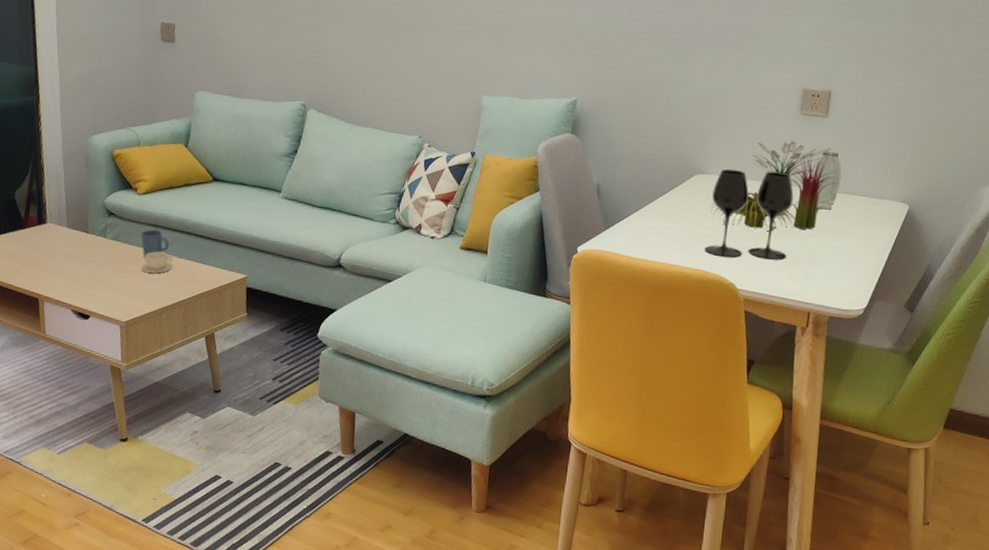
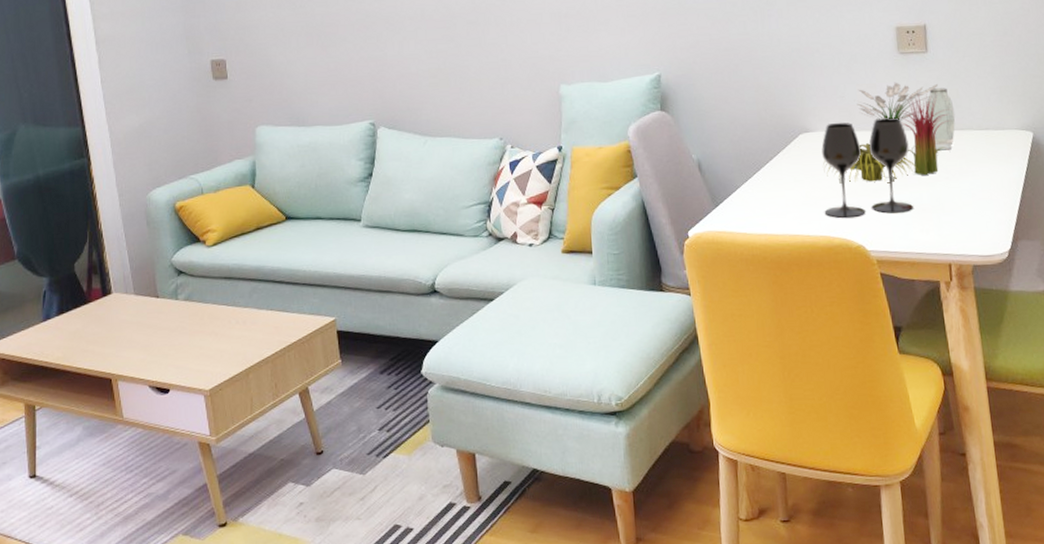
mug: present [141,229,170,256] -> none [216,282,248,314]
teacup: present [141,251,173,273] -> none [220,305,254,331]

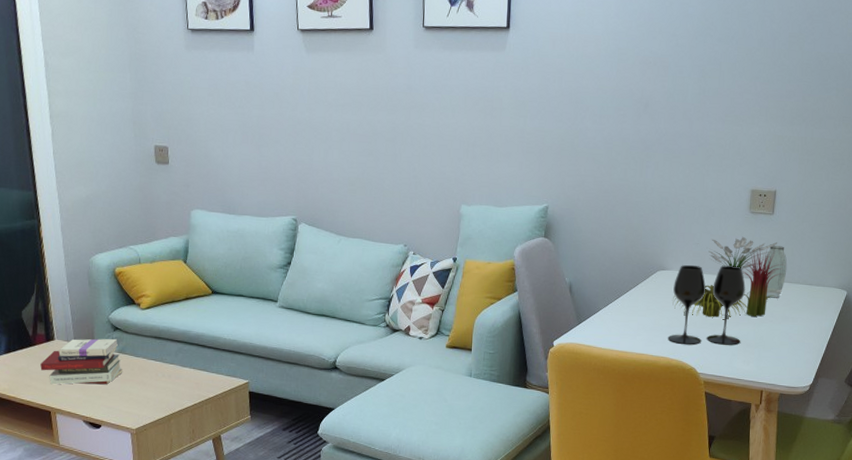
books: none [97,284,191,347] -> present [40,338,123,385]

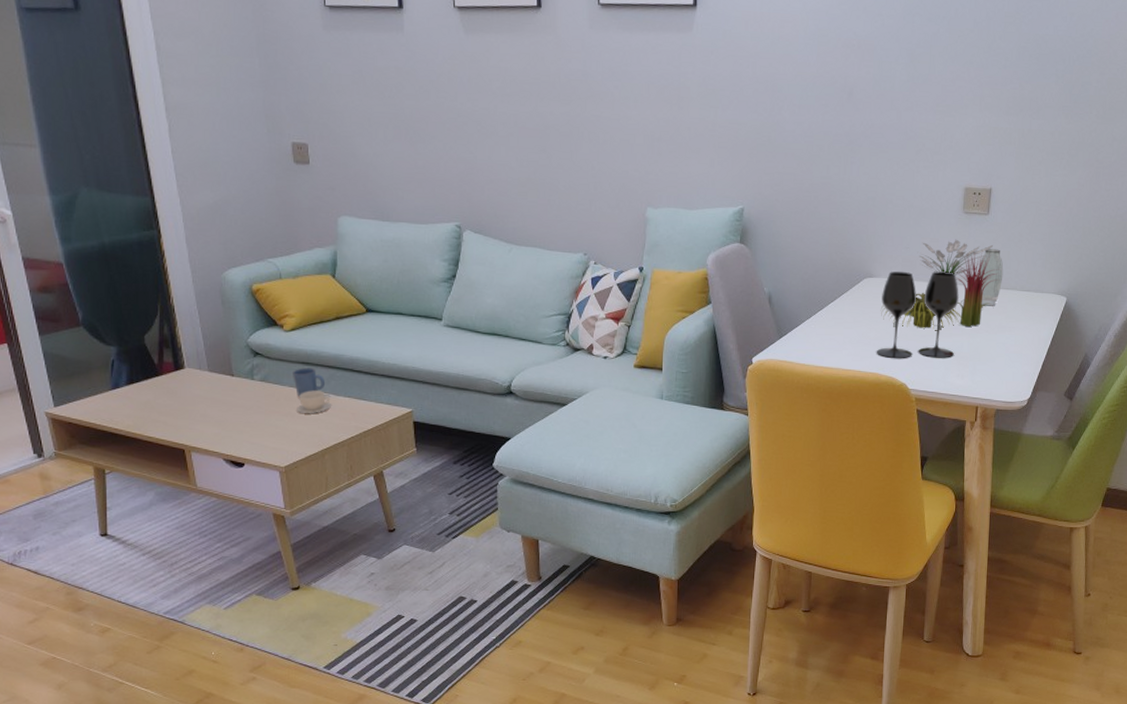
books: present [40,338,123,385] -> none [169,365,267,419]
mug: none [146,341,174,367] -> present [293,367,326,397]
teacup: none [148,362,178,382] -> present [297,390,331,413]

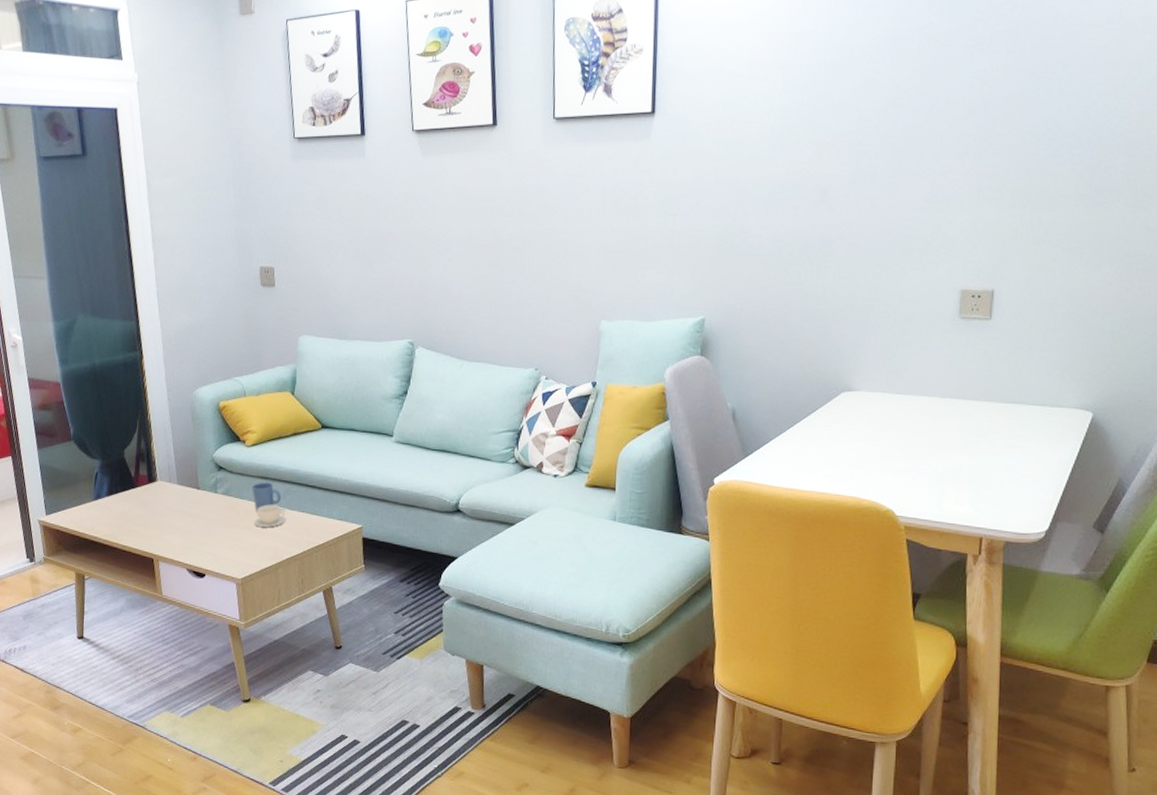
wine glass: present [876,271,959,358] -> none [856,383,956,482]
flower arrangement: present [881,239,998,329] -> none [862,347,1004,448]
vase: present [978,249,1004,306] -> none [979,358,1011,423]

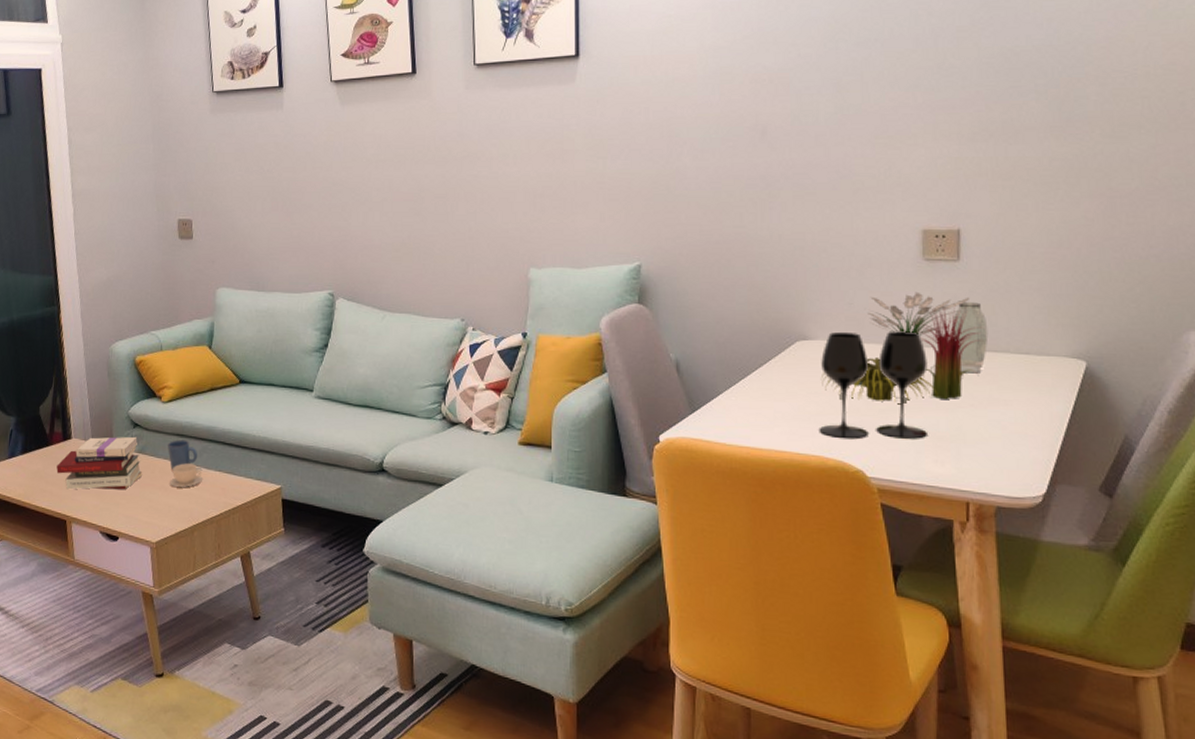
books: none [143,479,228,530] -> present [56,436,143,490]
wine glass: none [856,383,956,482] -> present [819,331,928,439]
flower arrangement: none [862,347,1004,448] -> present [822,291,981,402]
vase: none [979,358,1011,423] -> present [951,302,989,374]

